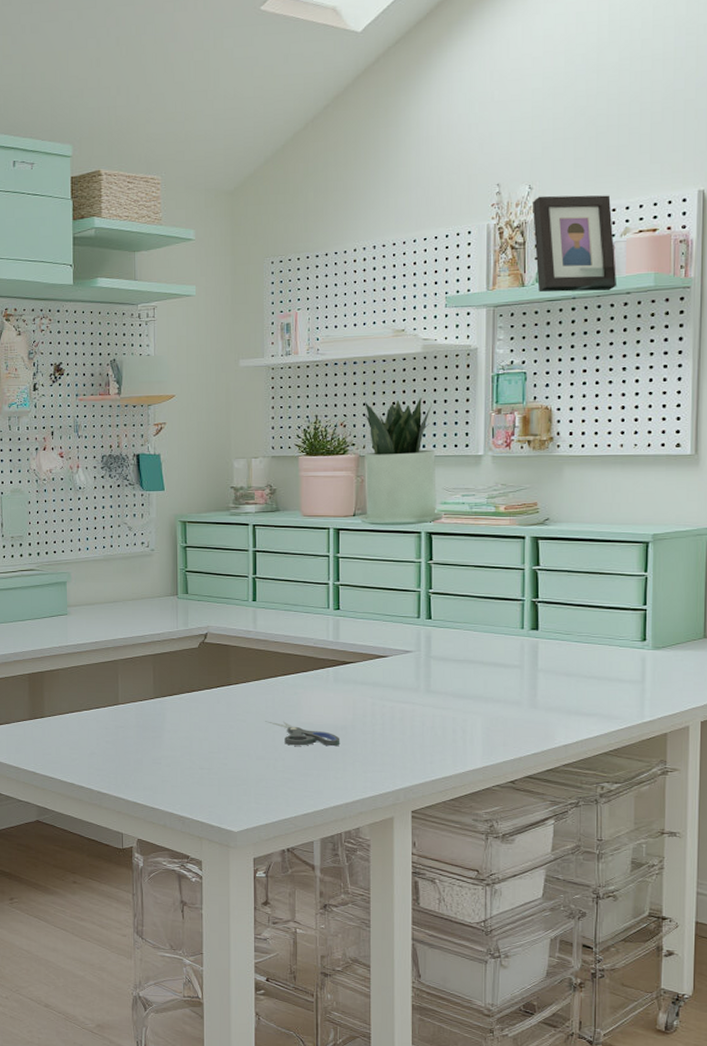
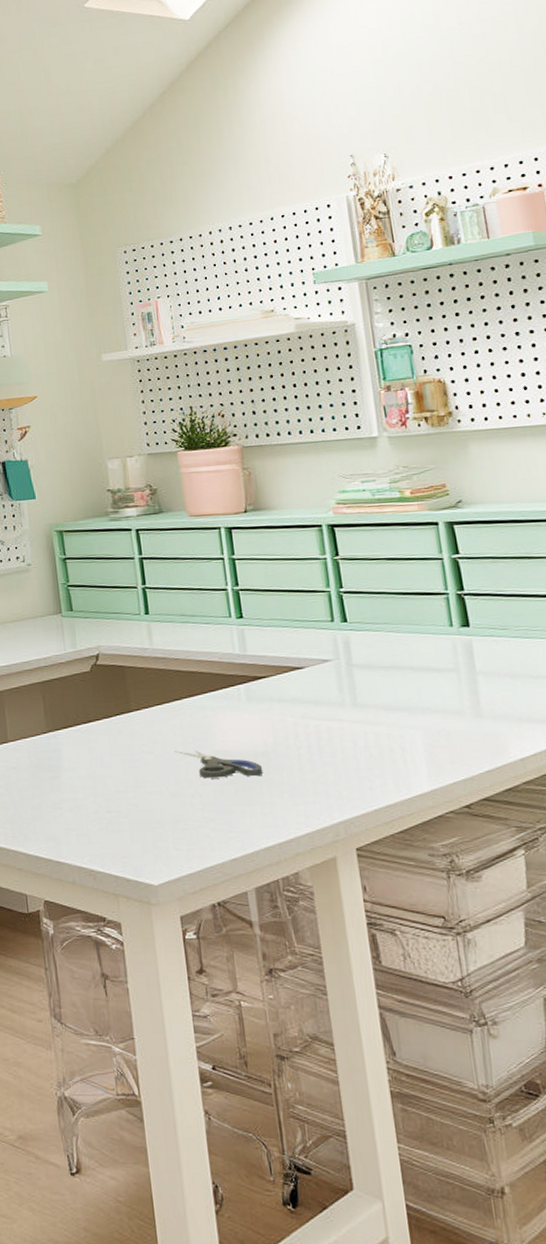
planter: present [358,397,445,526] -> none [241,379,346,522]
picture frame: present [532,195,618,293] -> none [390,157,495,261]

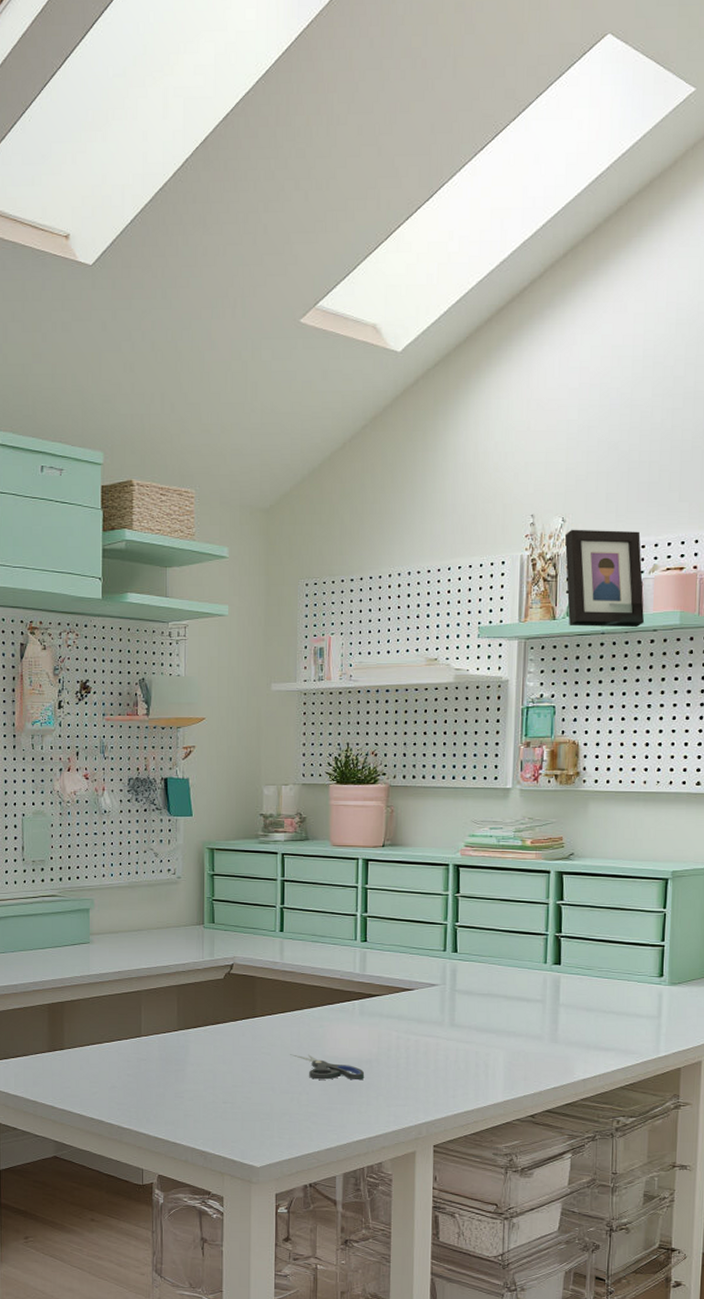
picture frame: none [390,157,495,261] -> present [564,529,645,628]

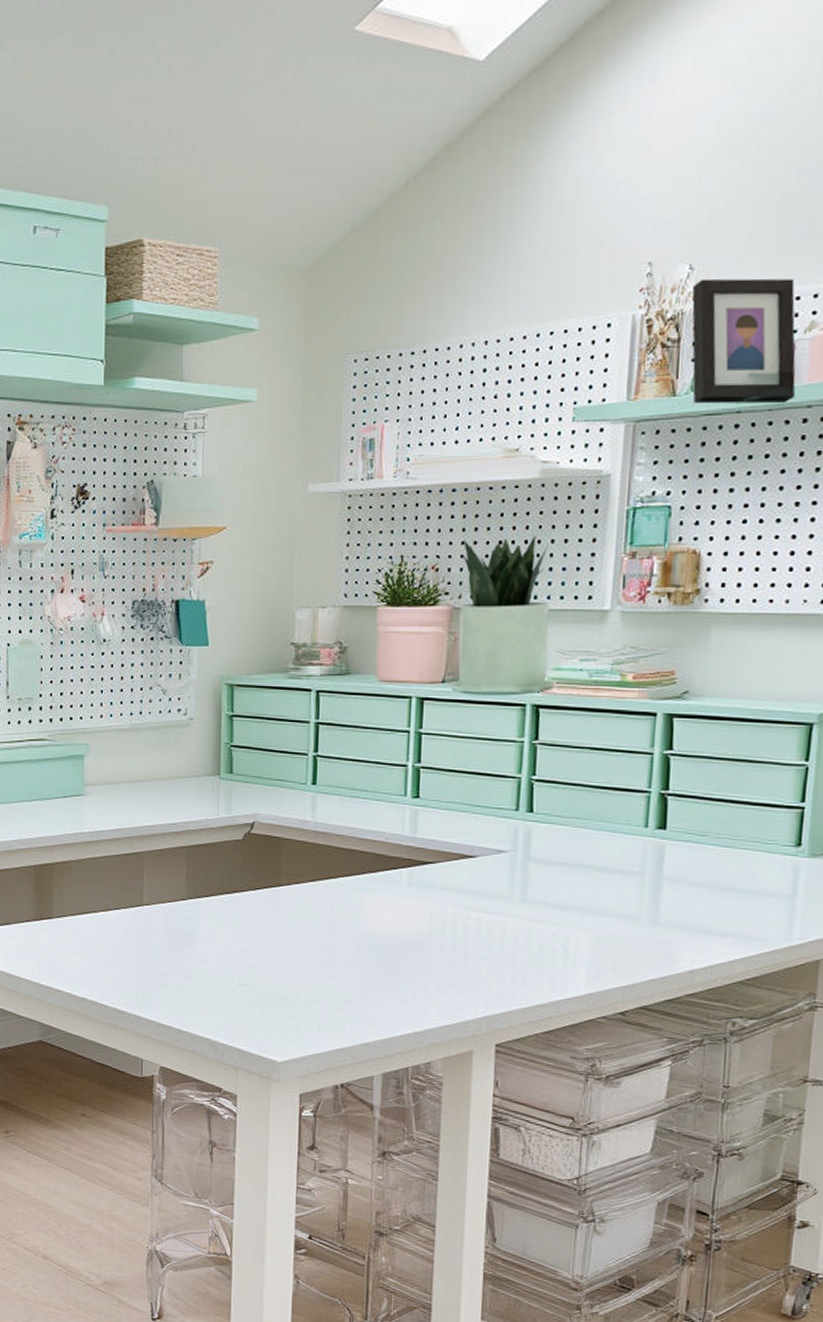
scissors: present [290,1054,365,1081] -> none [321,930,413,964]
planter: none [387,727,473,857] -> present [448,535,558,696]

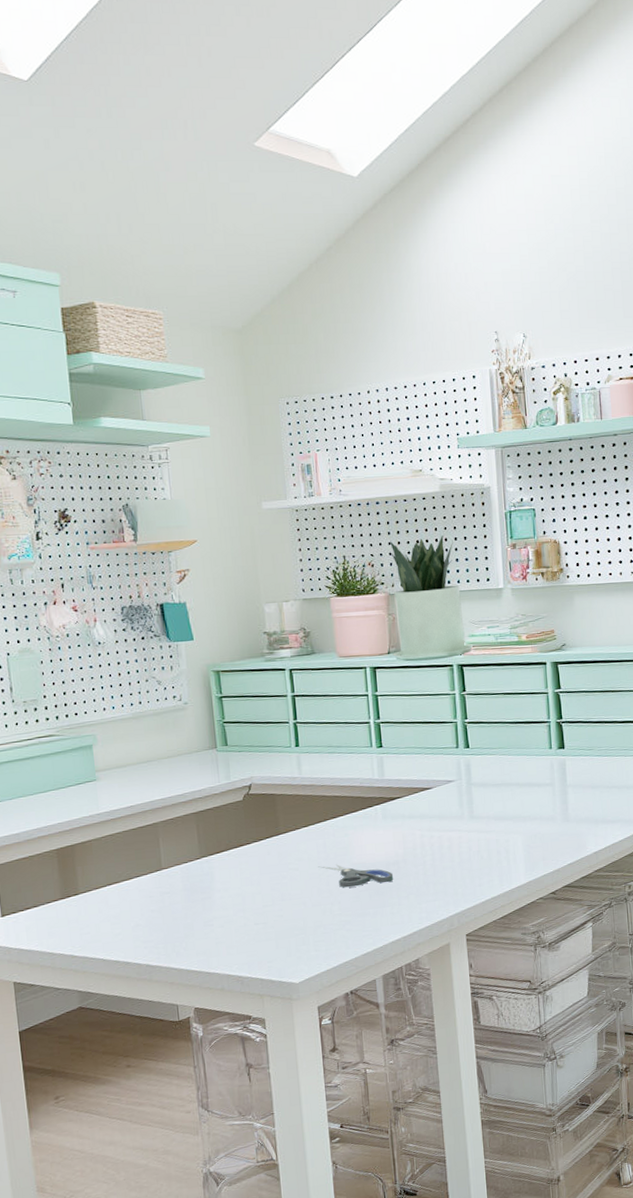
scissors: none [321,930,413,964] -> present [318,864,394,888]
picture frame: present [692,278,796,404] -> none [527,344,606,434]

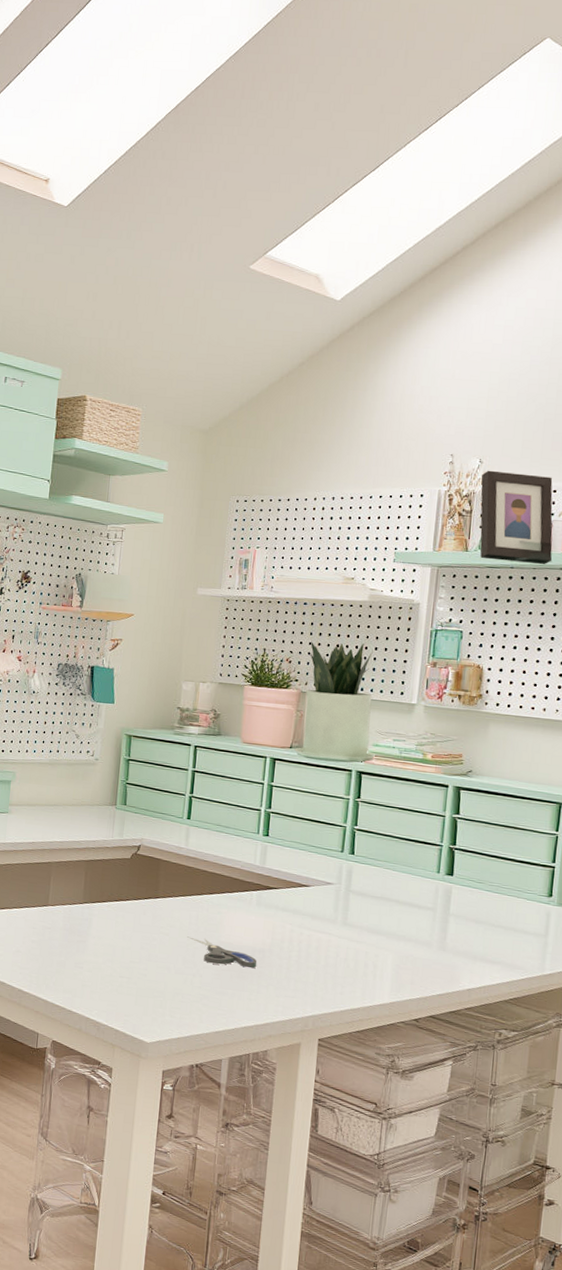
picture frame: none [527,344,606,434] -> present [480,470,553,565]

